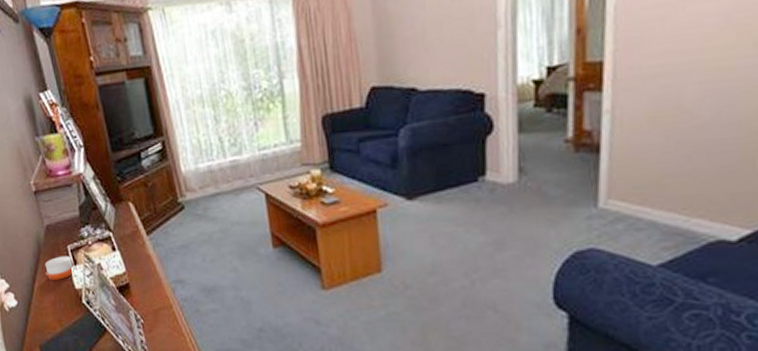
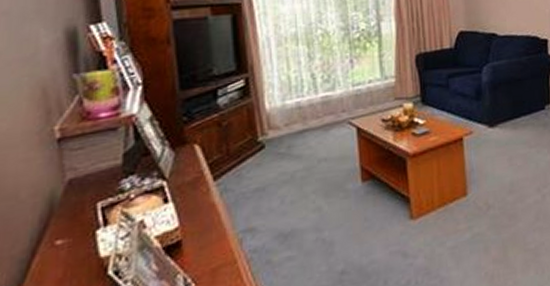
candle: present [45,255,74,280] -> none [56,215,102,251]

